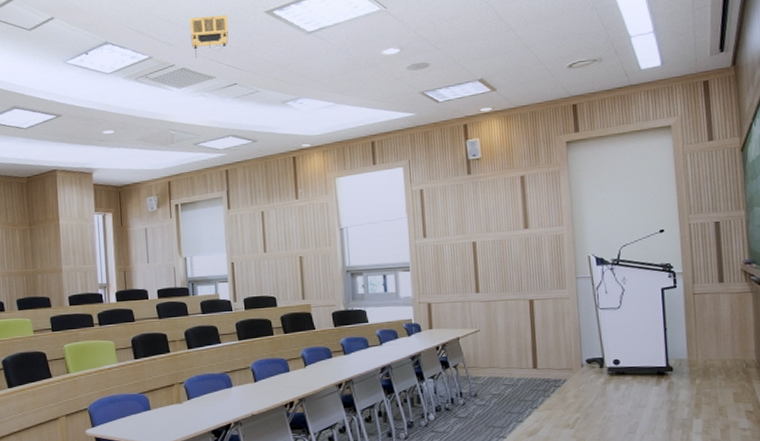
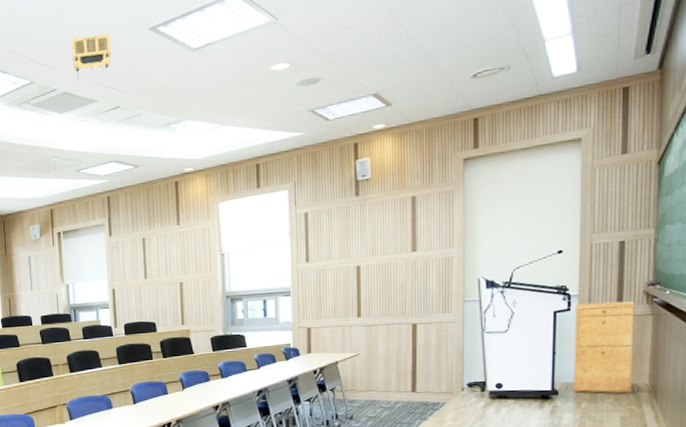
filing cabinet: none [681,278,742,370] -> present [573,300,635,394]

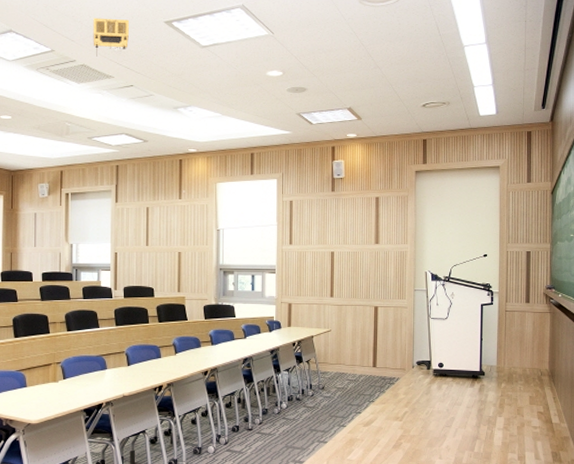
filing cabinet: present [573,300,635,394] -> none [496,299,538,377]

